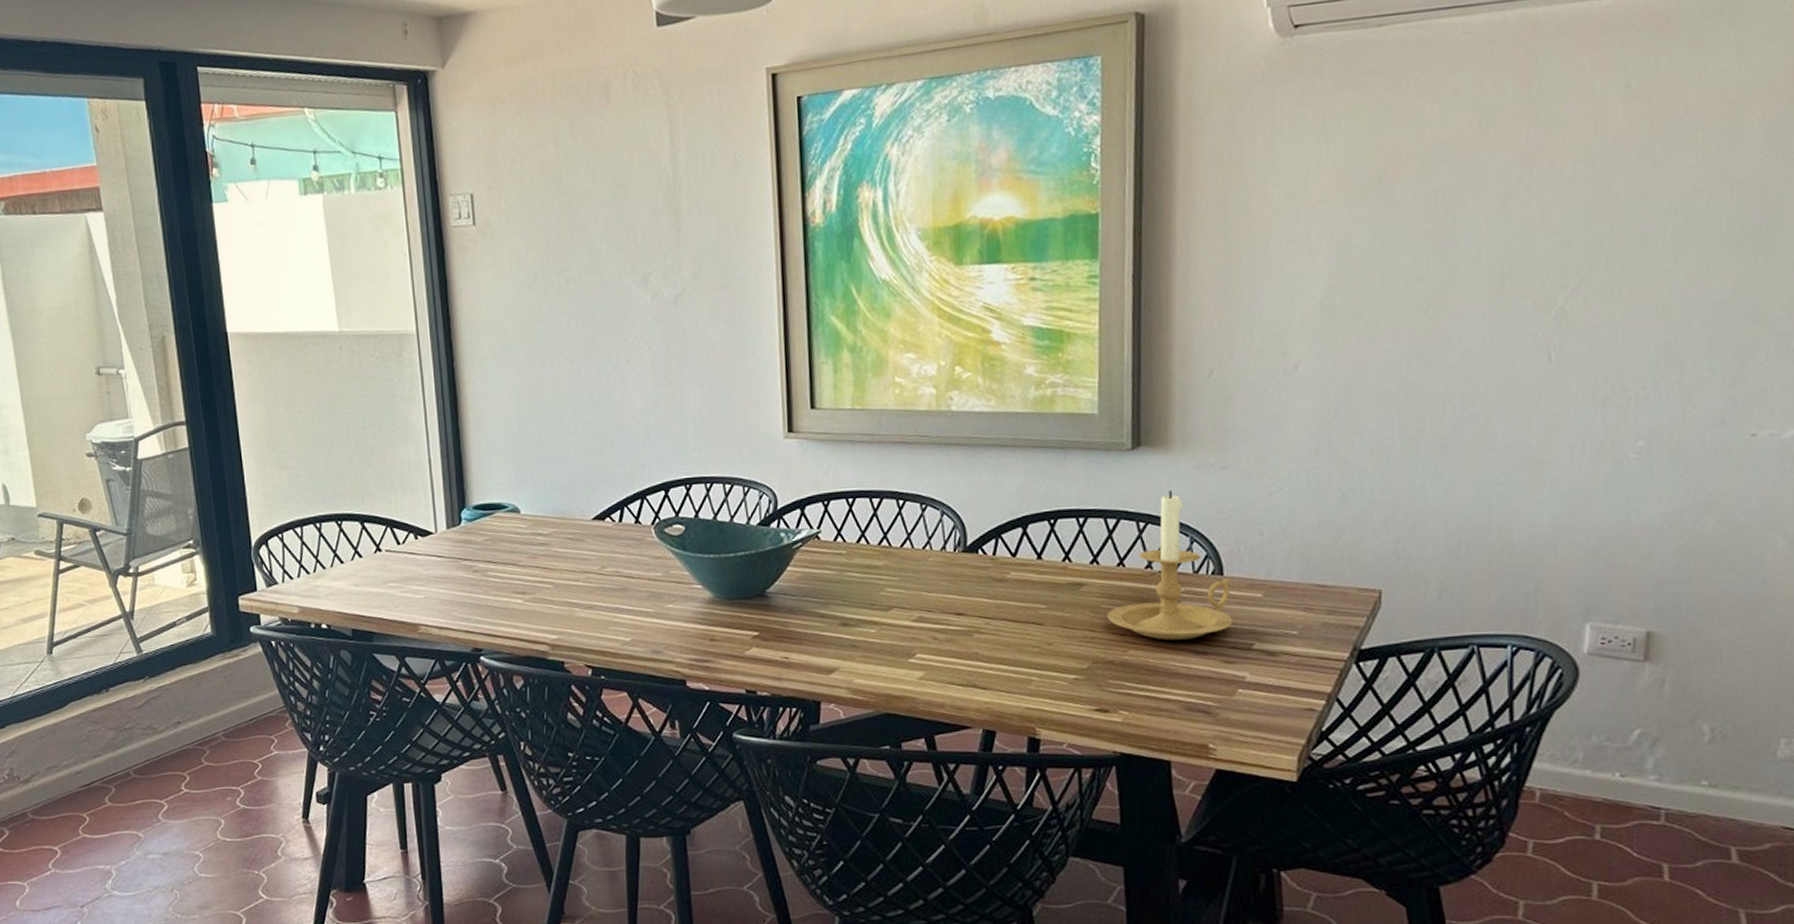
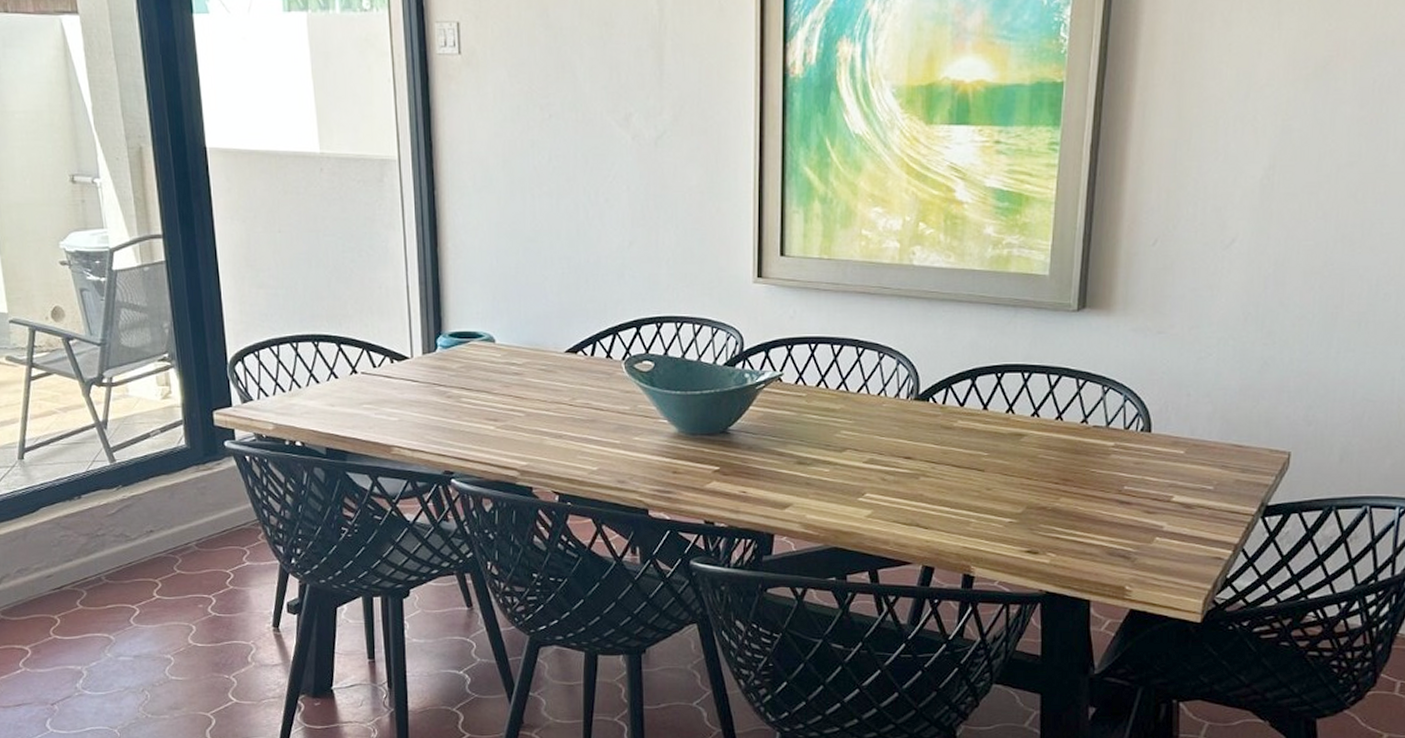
candle holder: present [1107,490,1233,640] -> none [1043,350,1157,490]

